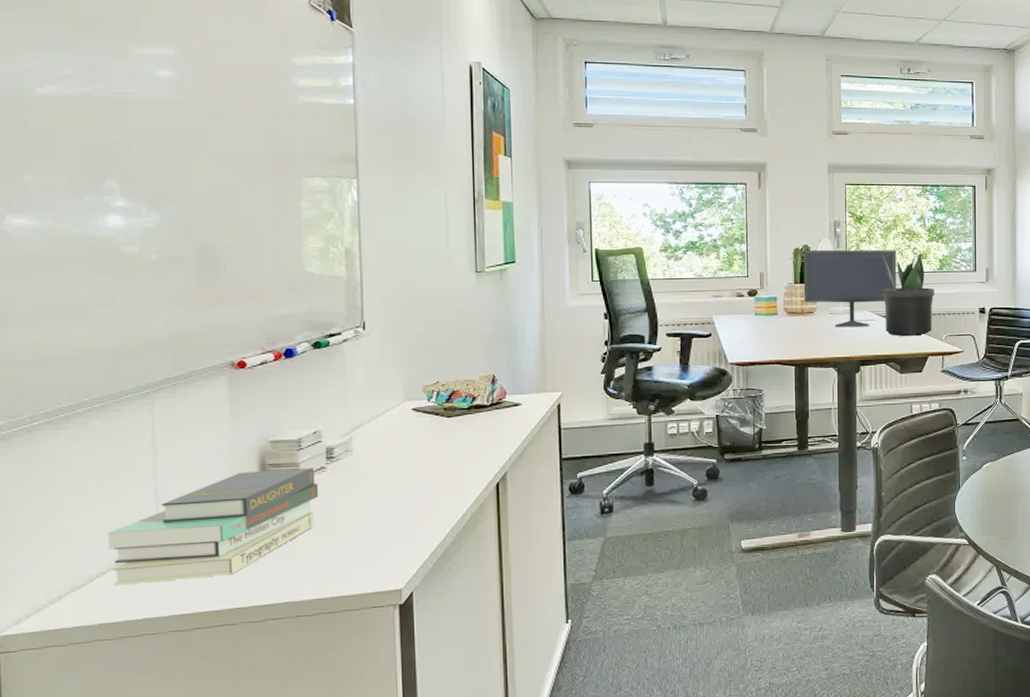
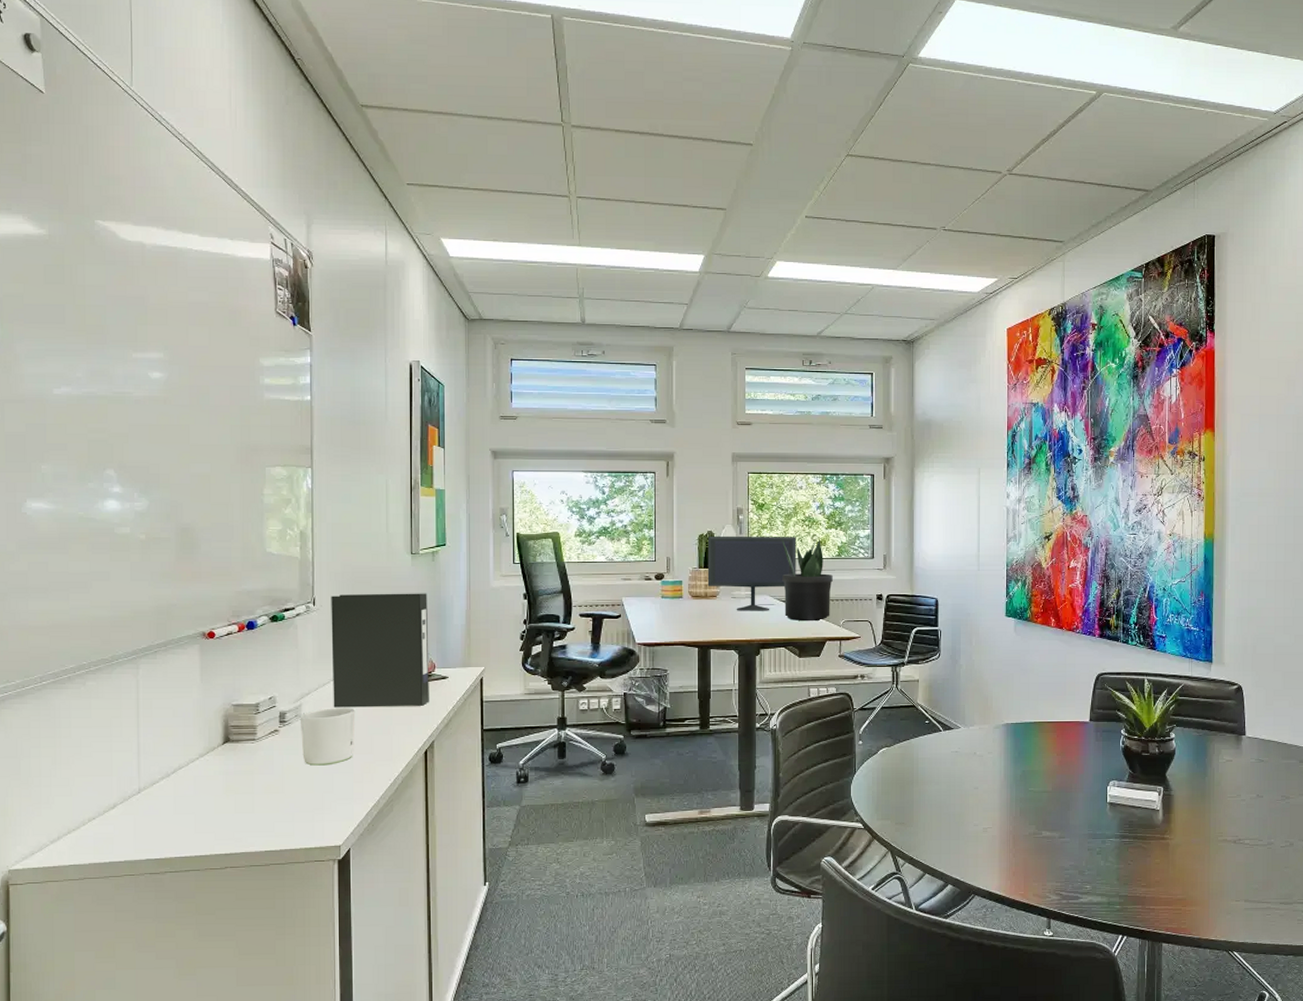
books: present [107,468,319,586] -> none [98,730,272,830]
mug: none [350,440,416,505] -> present [300,708,356,766]
binder: none [383,314,500,441] -> present [331,593,429,708]

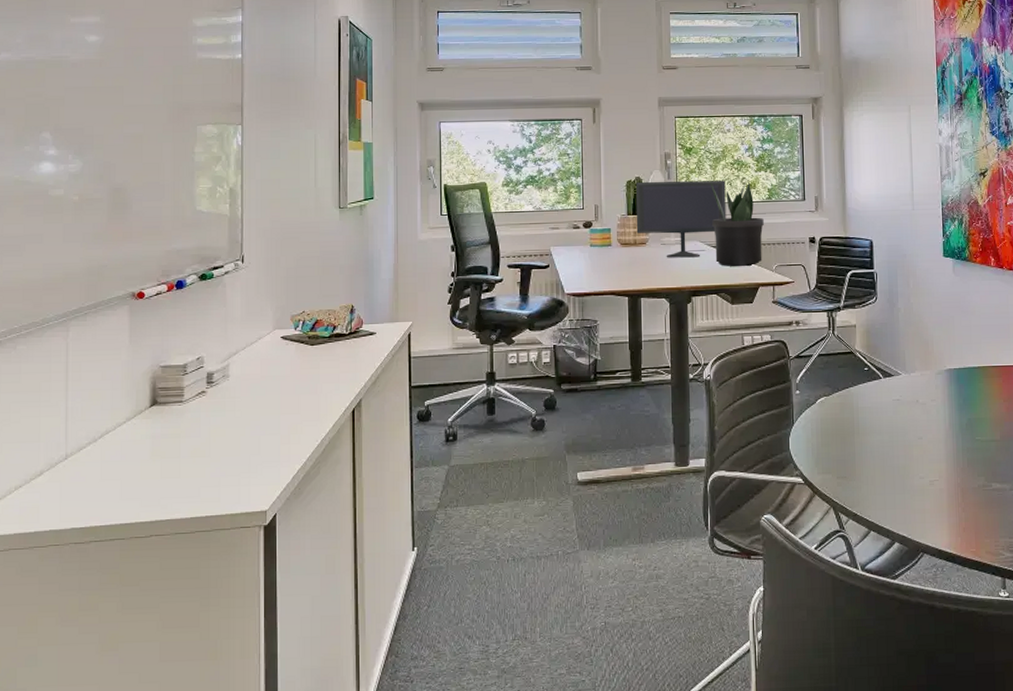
mug: present [300,708,356,766] -> none [227,367,283,428]
binder: present [331,593,429,708] -> none [259,247,357,367]

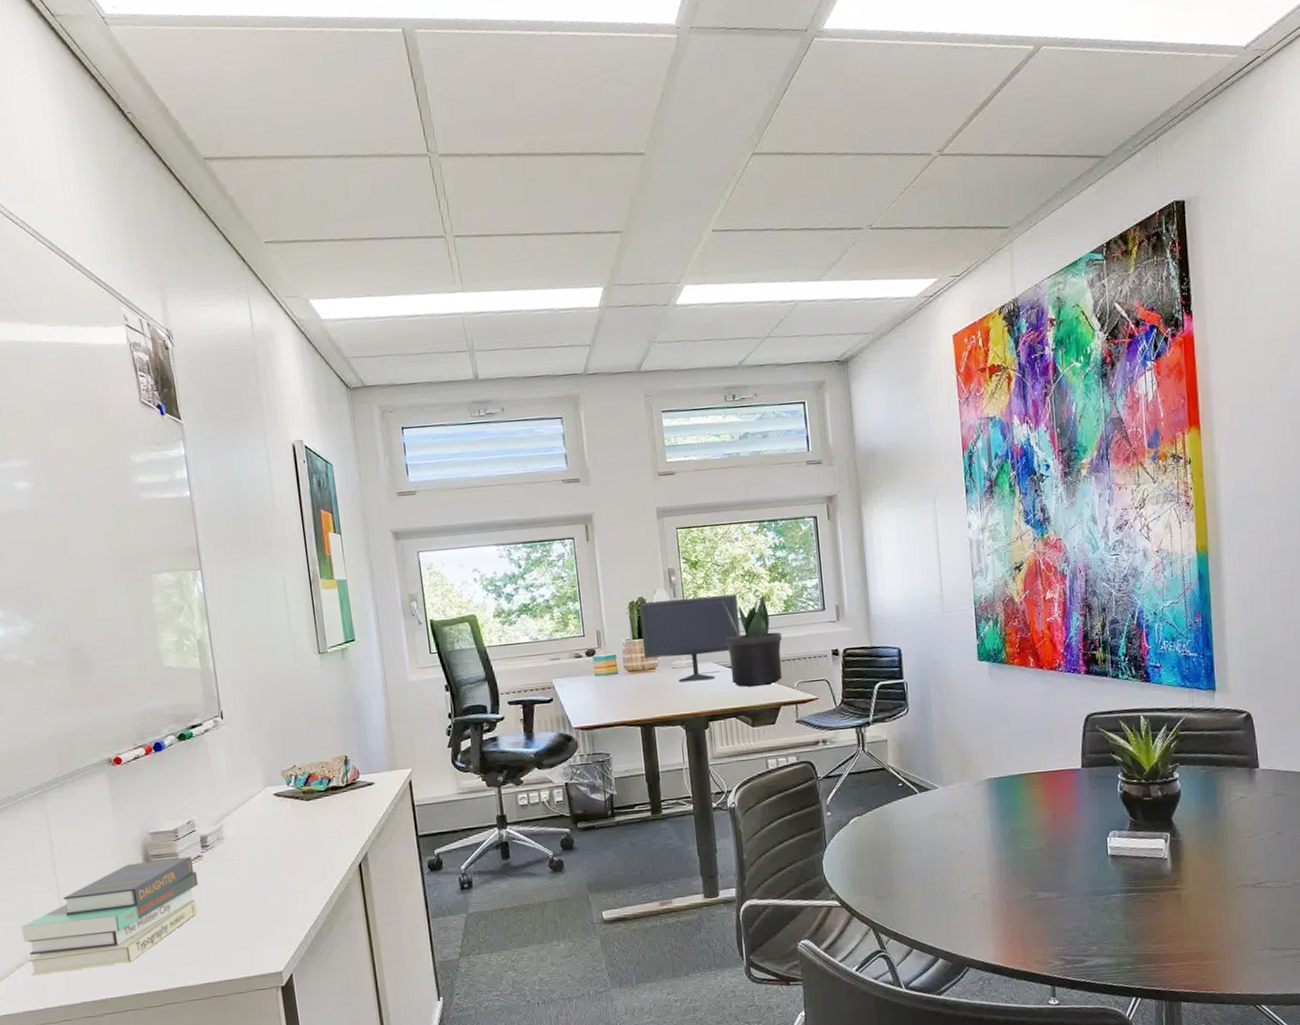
books: none [25,391,199,499] -> present [20,856,199,976]

